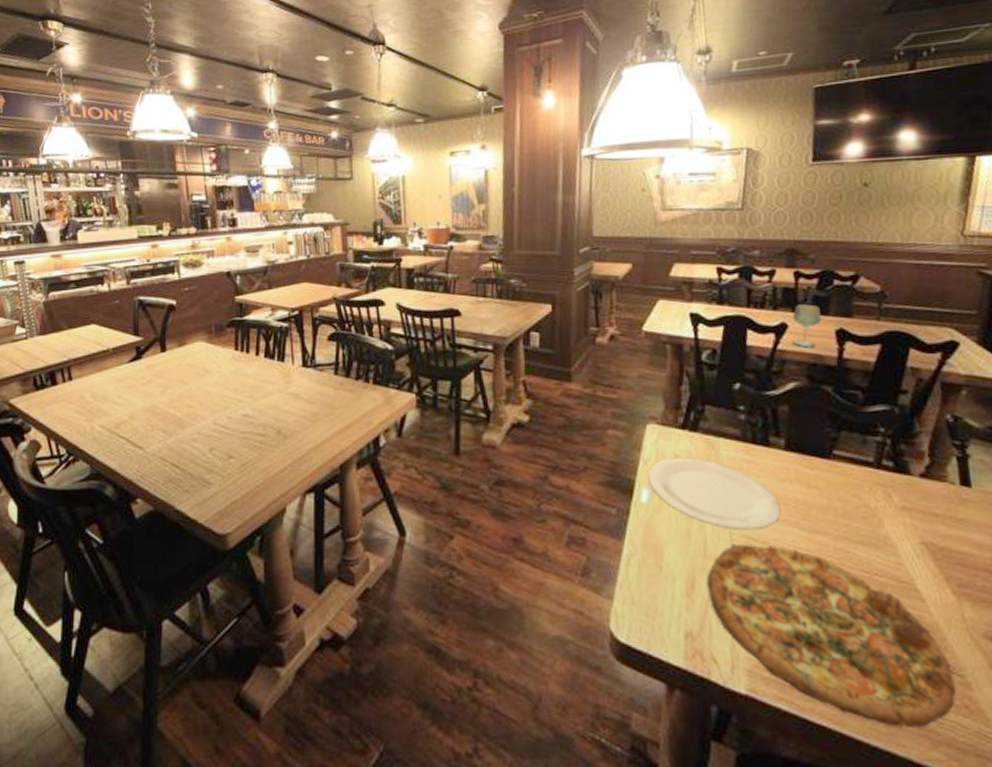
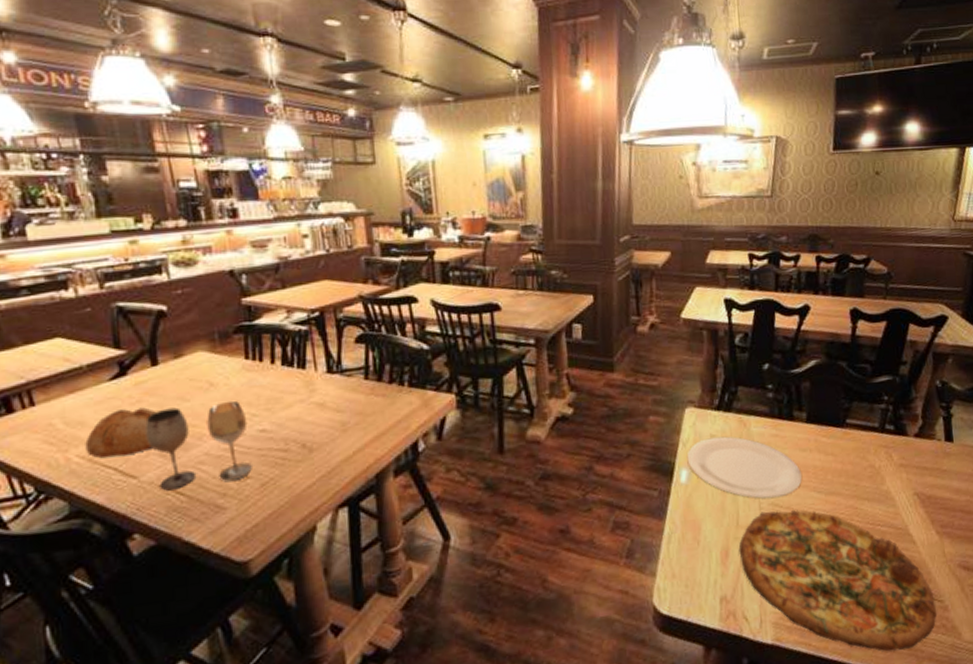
bread: none [106,387,162,428] -> present [85,407,157,458]
wineglass: none [153,386,235,461] -> present [145,400,252,490]
wine glass: present [792,304,821,348] -> none [814,286,838,327]

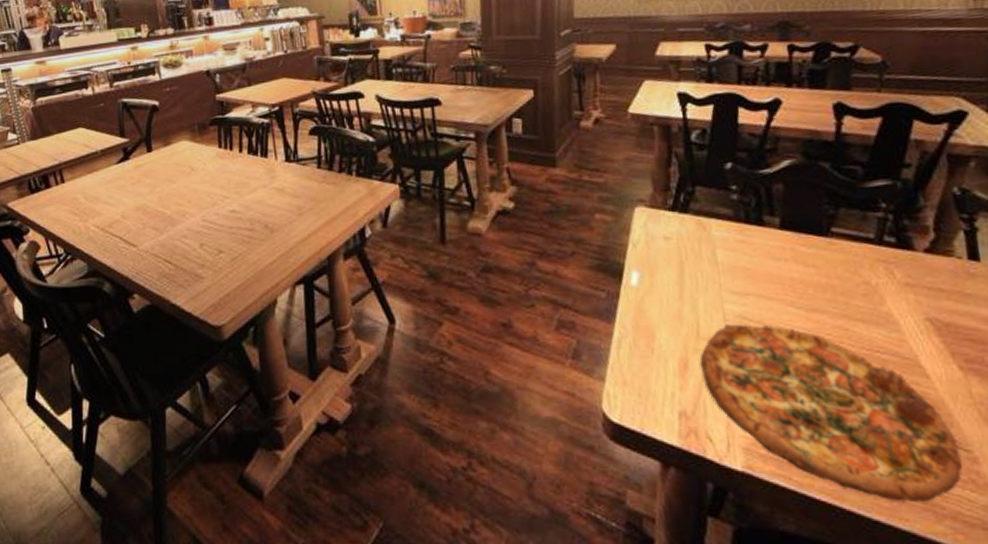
bread: present [85,407,157,458] -> none [99,187,151,228]
wineglass: present [145,400,252,490] -> none [143,183,224,258]
plate: present [687,436,803,499] -> none [637,239,777,311]

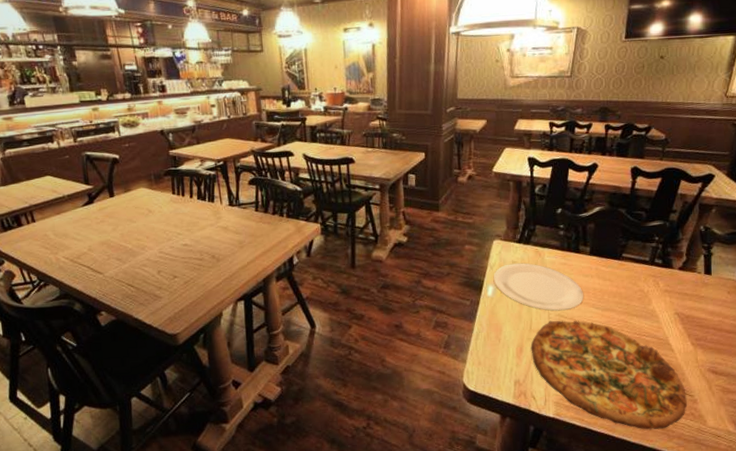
plate: none [637,239,777,311] -> present [493,263,584,311]

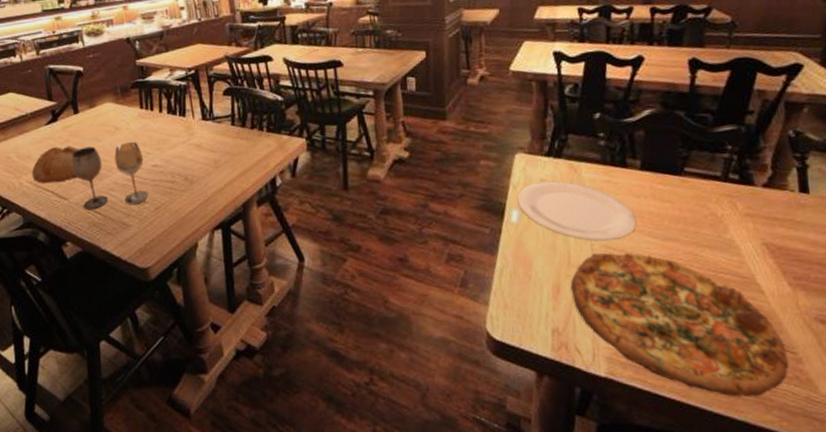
bread: none [68,226,114,259] -> present [32,146,79,183]
wineglass: none [107,223,178,282] -> present [71,141,148,209]

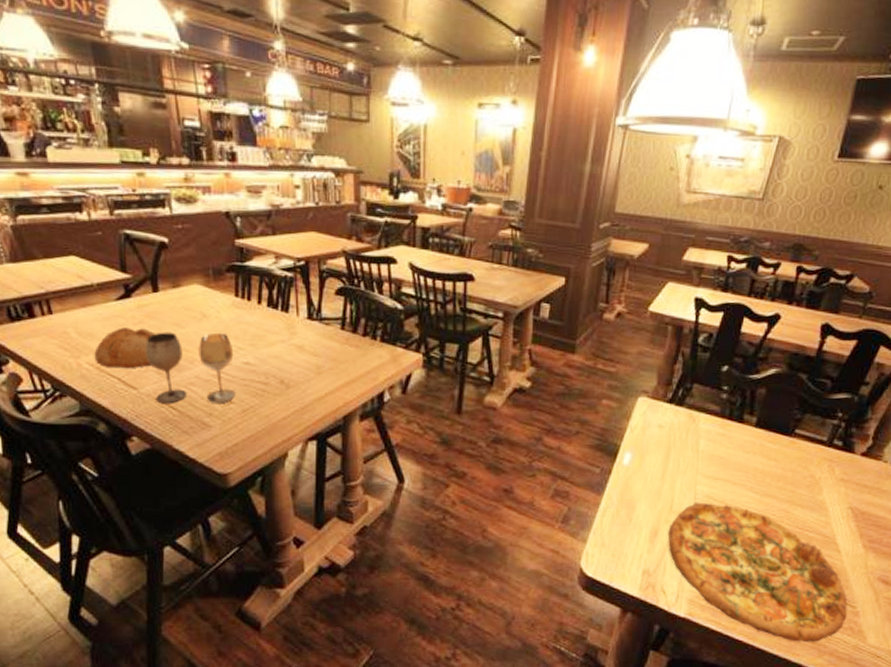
plate: present [517,180,637,241] -> none [632,428,742,492]

